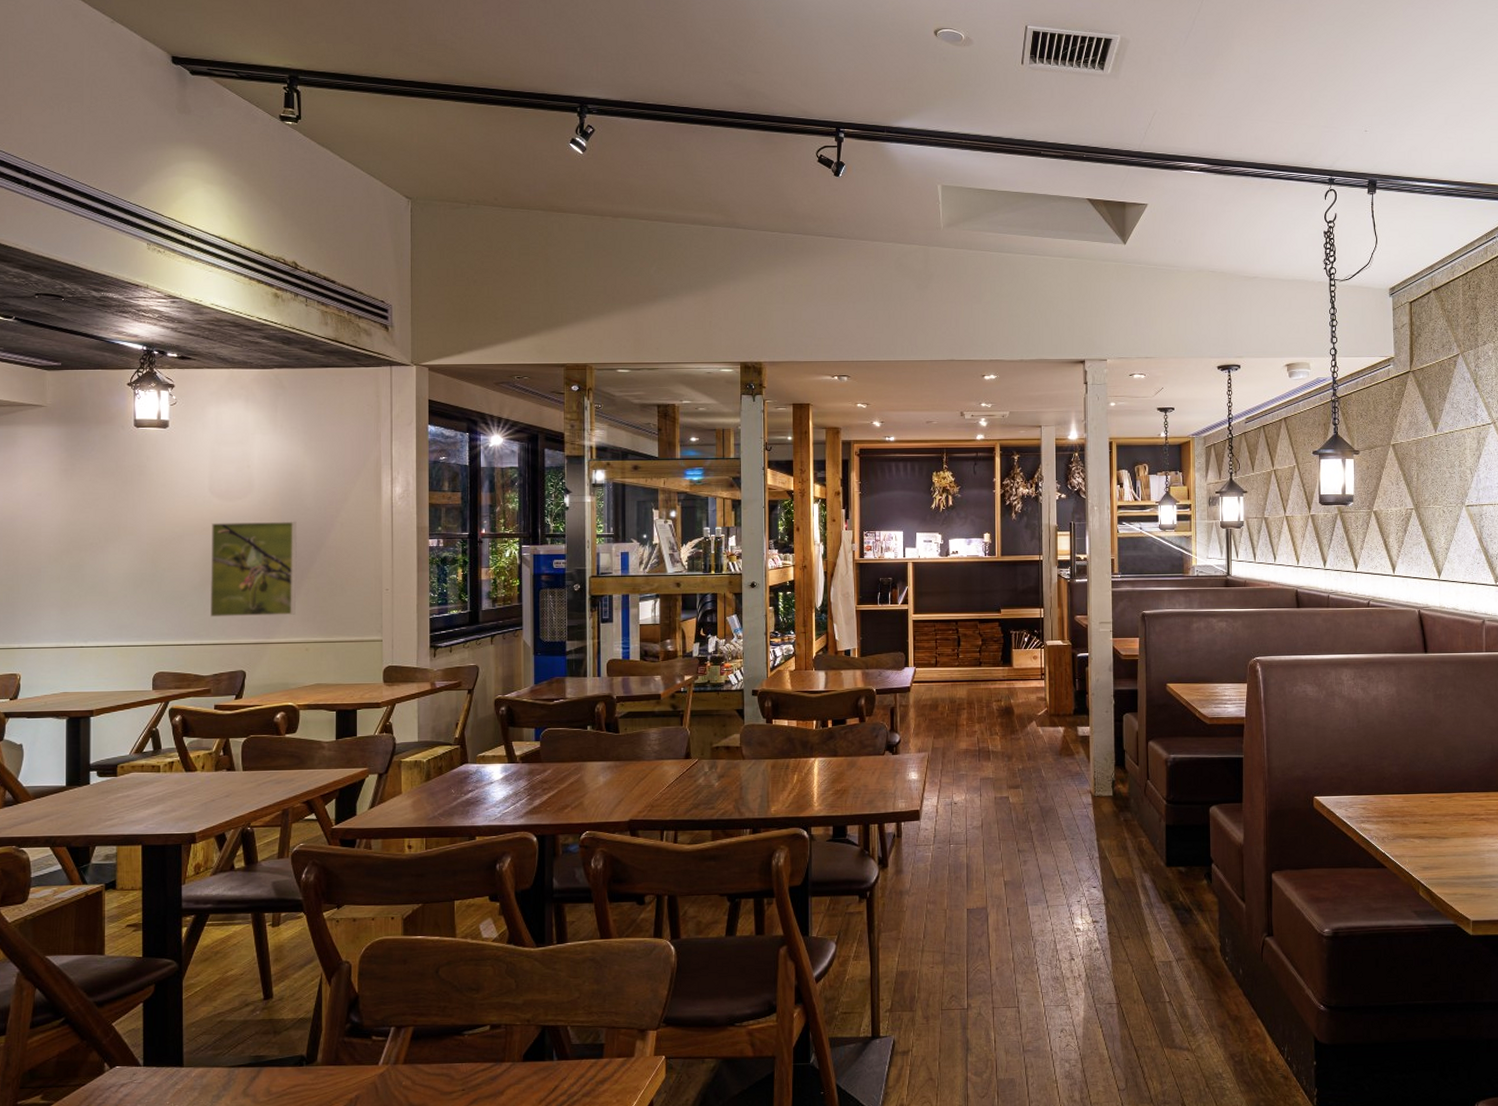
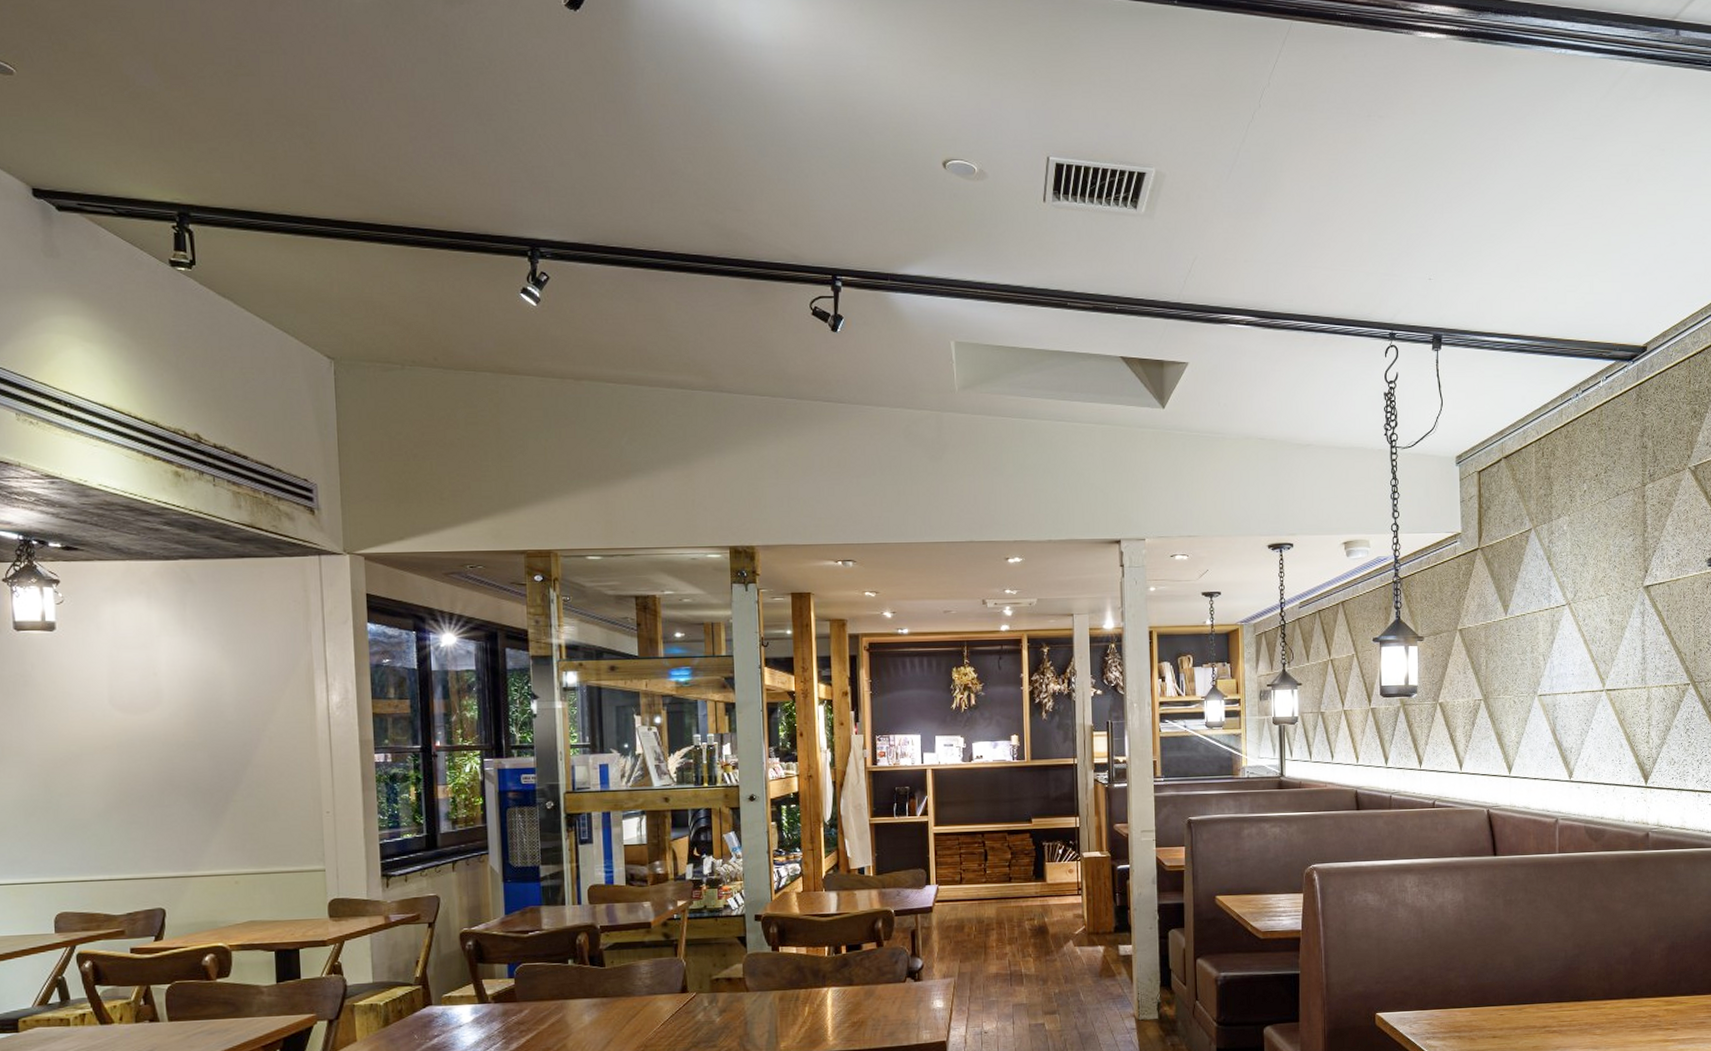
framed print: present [211,521,297,617] -> none [115,736,221,849]

